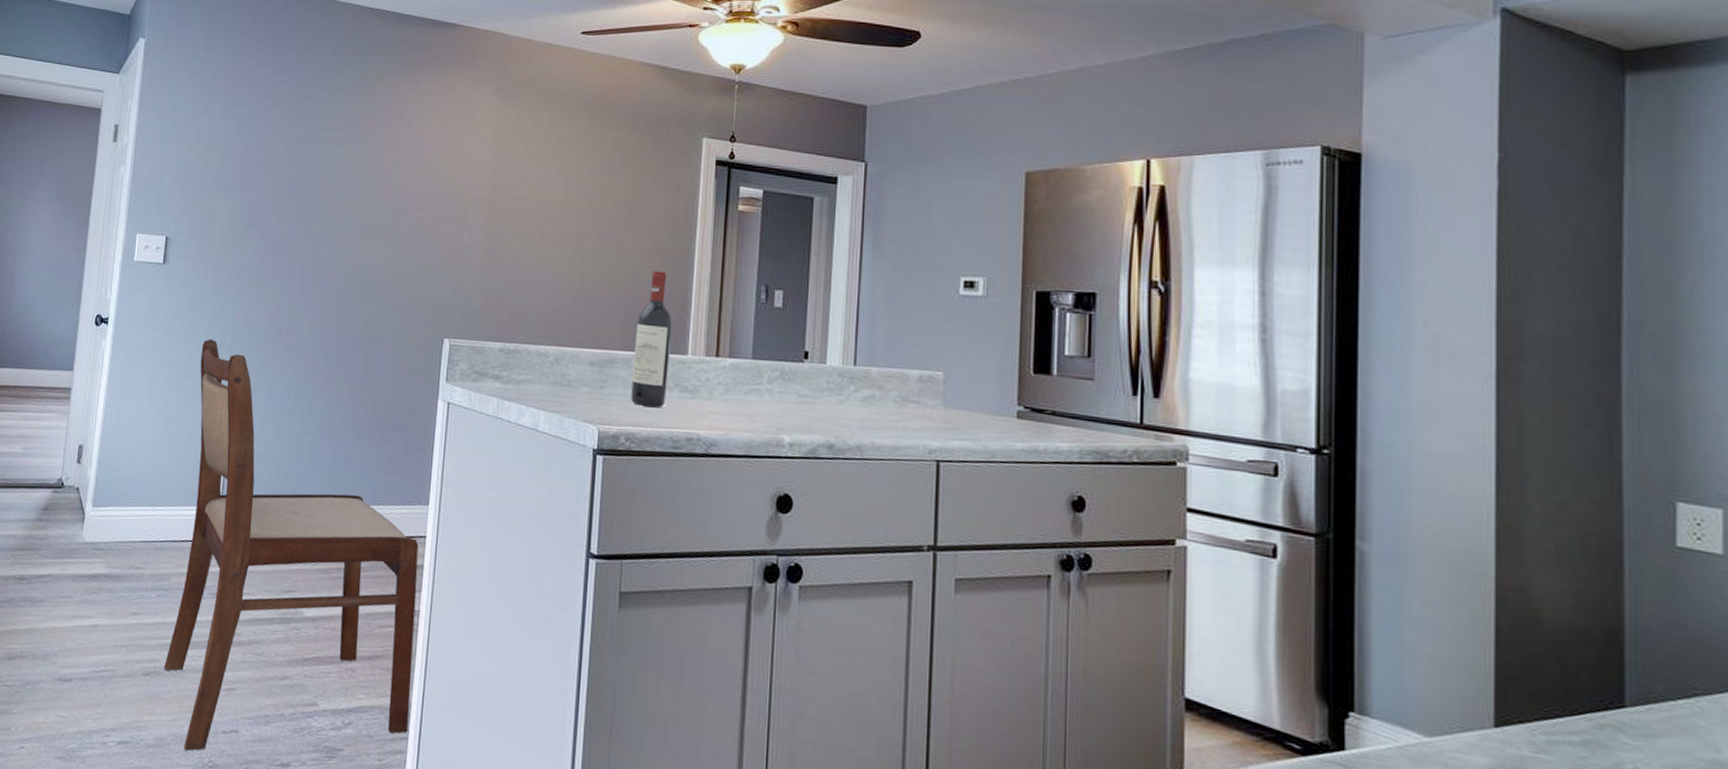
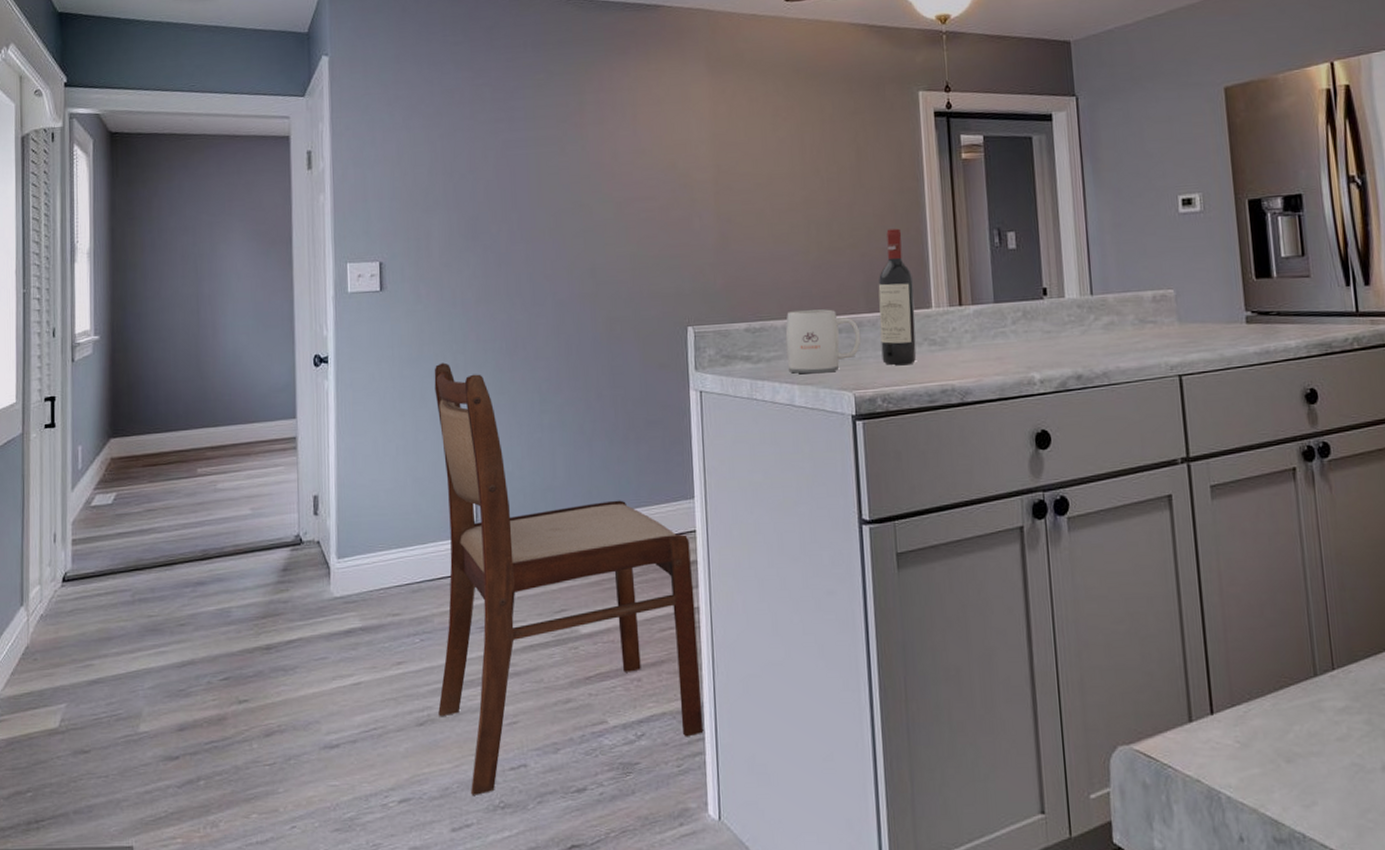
mug: none [536,338,613,404] -> present [785,309,861,374]

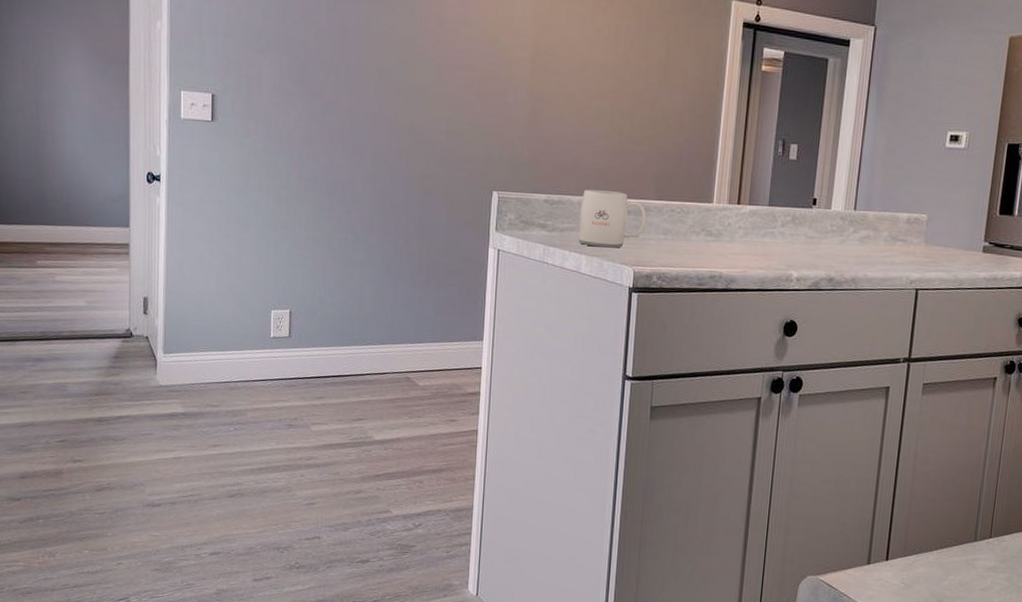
dining chair: present [434,362,704,795] -> none [247,194,475,556]
wine bottle: present [878,228,917,365] -> none [662,127,701,250]

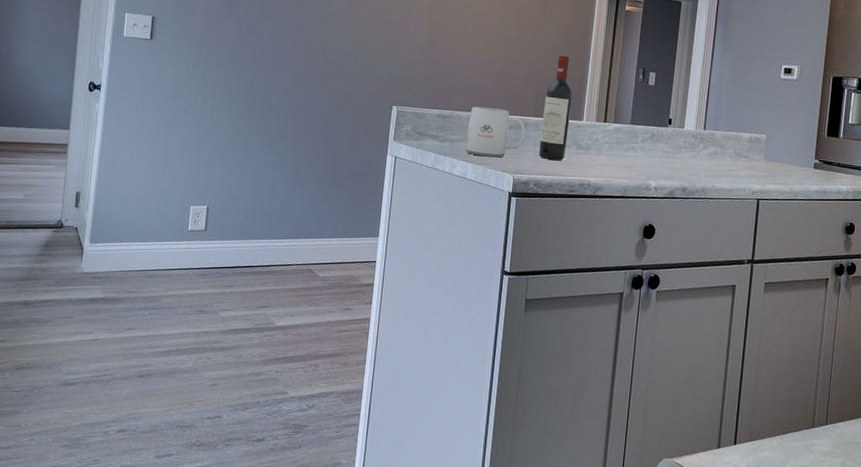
wine bottle: none [662,127,701,250] -> present [539,55,573,160]

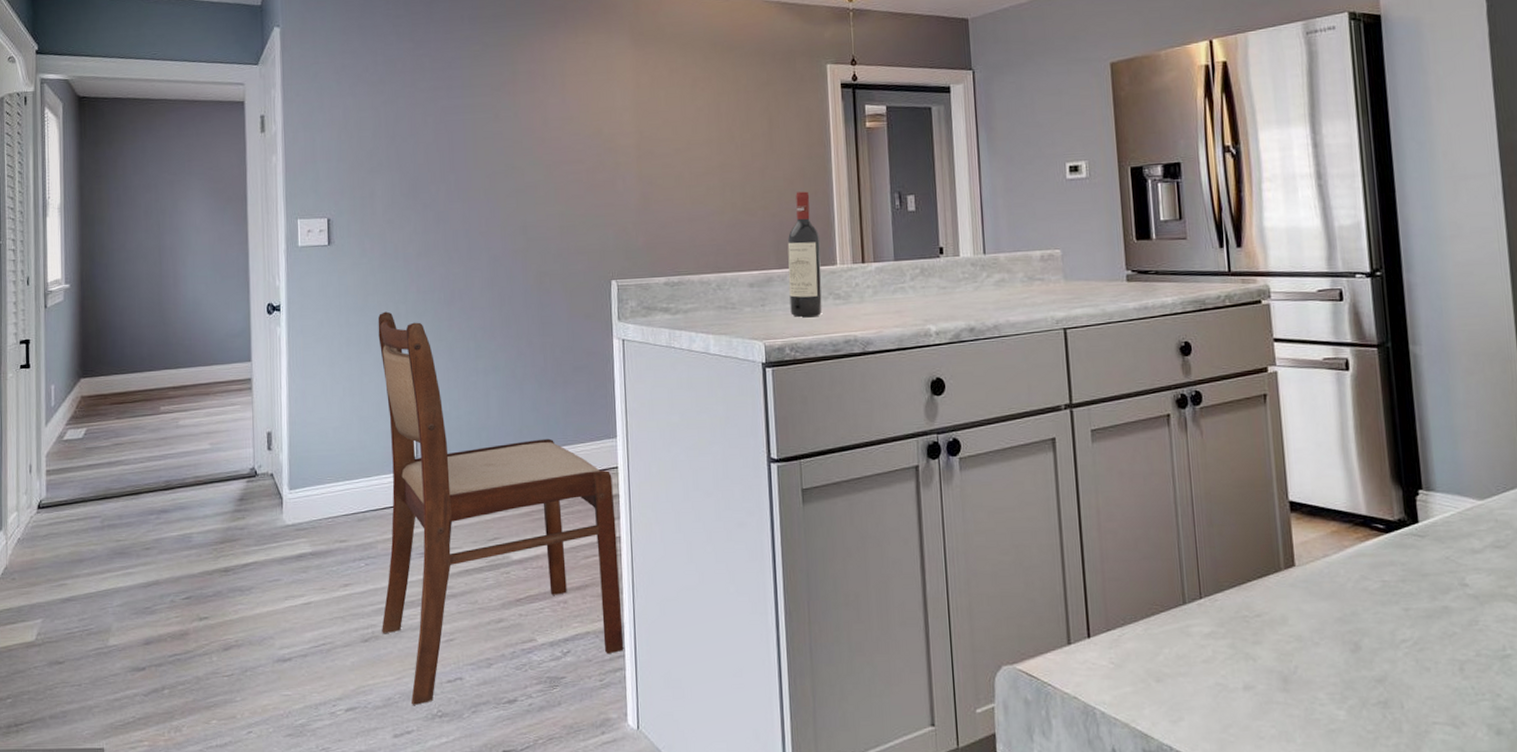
dining chair: none [157,104,370,434] -> present [378,311,624,705]
mug: present [465,106,526,158] -> none [701,265,771,325]

